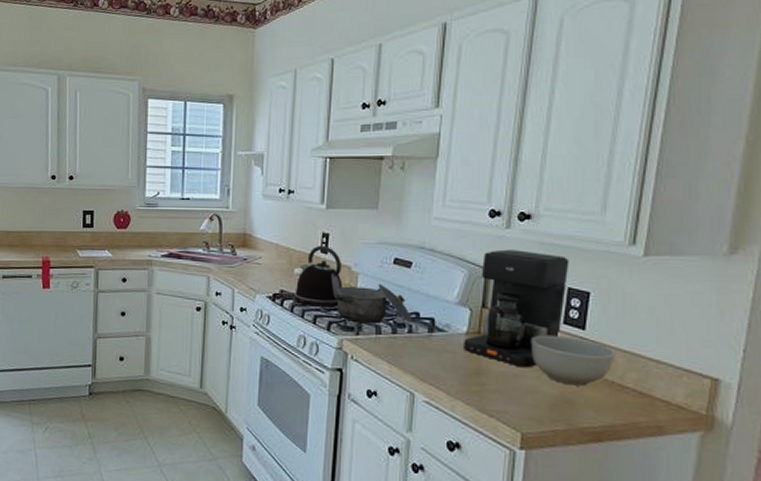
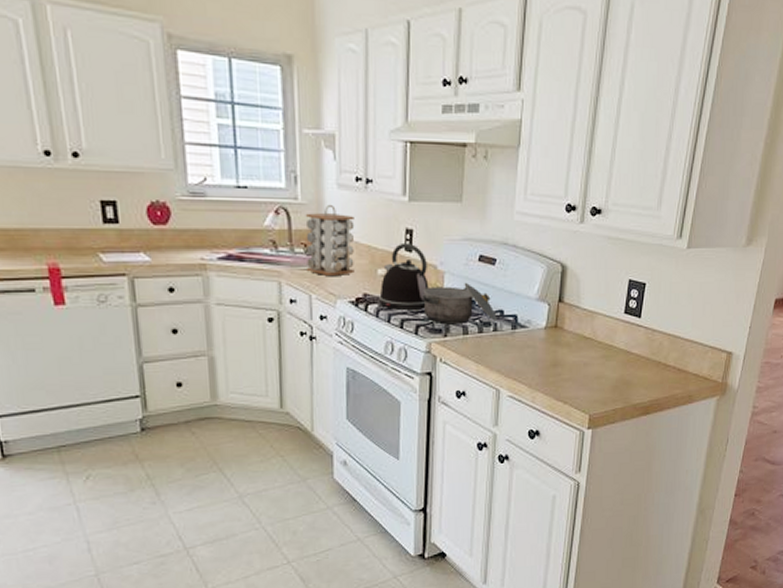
spice rack: none [232,211,276,273] -> present [305,204,355,275]
coffee maker: present [464,249,570,368] -> none [543,244,631,356]
bowl: present [530,334,615,386] -> none [598,324,662,368]

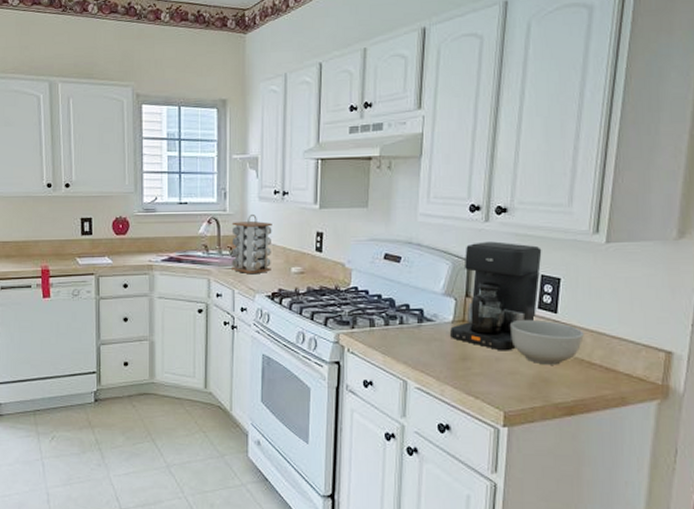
kettle: present [379,242,429,310] -> none [292,244,337,303]
cooking pot: present [423,282,497,325] -> none [332,278,403,317]
coffee maker: none [543,244,631,356] -> present [450,241,542,351]
bowl: none [598,324,662,368] -> present [509,319,584,365]

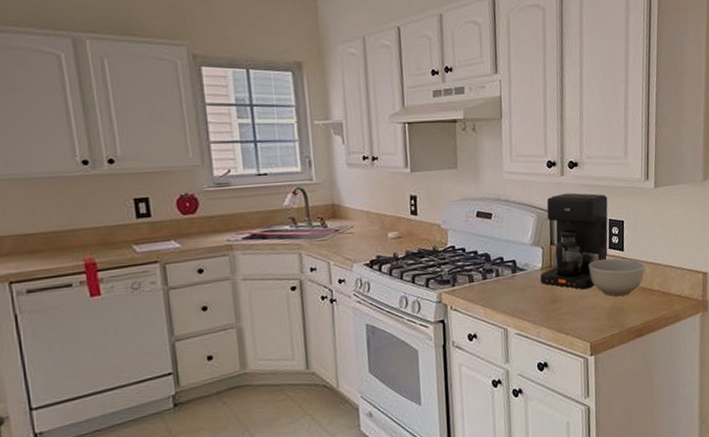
spice rack: present [231,213,272,273] -> none [320,181,367,244]

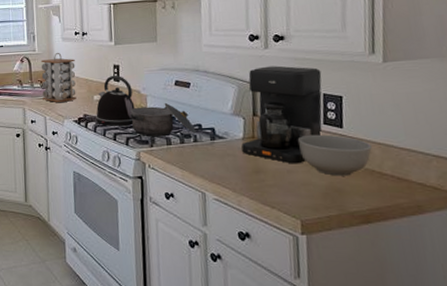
spice rack: none [320,181,367,244] -> present [40,52,77,102]
kettle: none [391,207,435,267] -> present [96,75,135,126]
cooking pot: none [430,236,498,275] -> present [130,102,196,137]

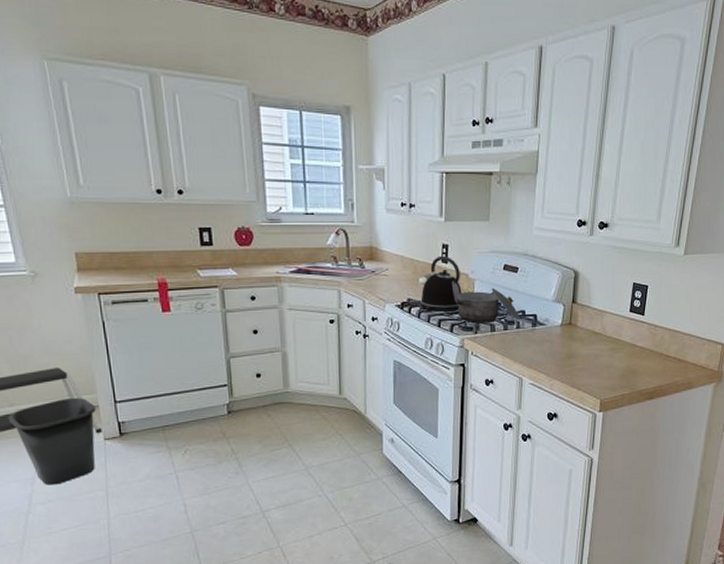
spice rack: present [40,52,77,102] -> none [360,225,400,284]
coffee maker: present [241,66,323,164] -> none [559,253,635,349]
bowl: present [297,134,372,176] -> none [607,321,664,359]

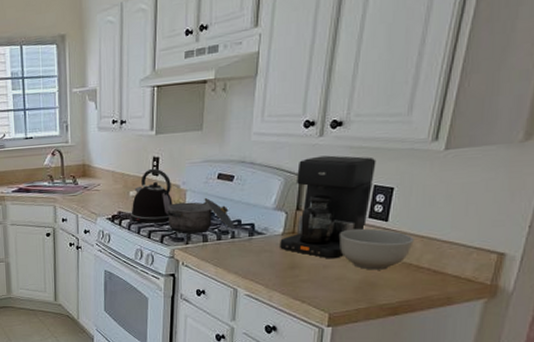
coffee maker: none [559,253,635,349] -> present [280,155,376,259]
bowl: none [607,321,664,359] -> present [338,228,414,270]

